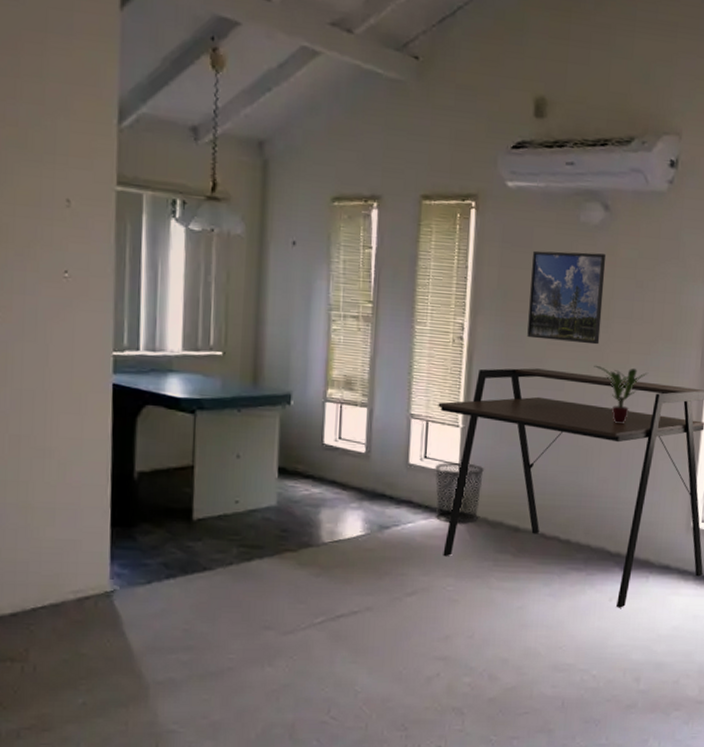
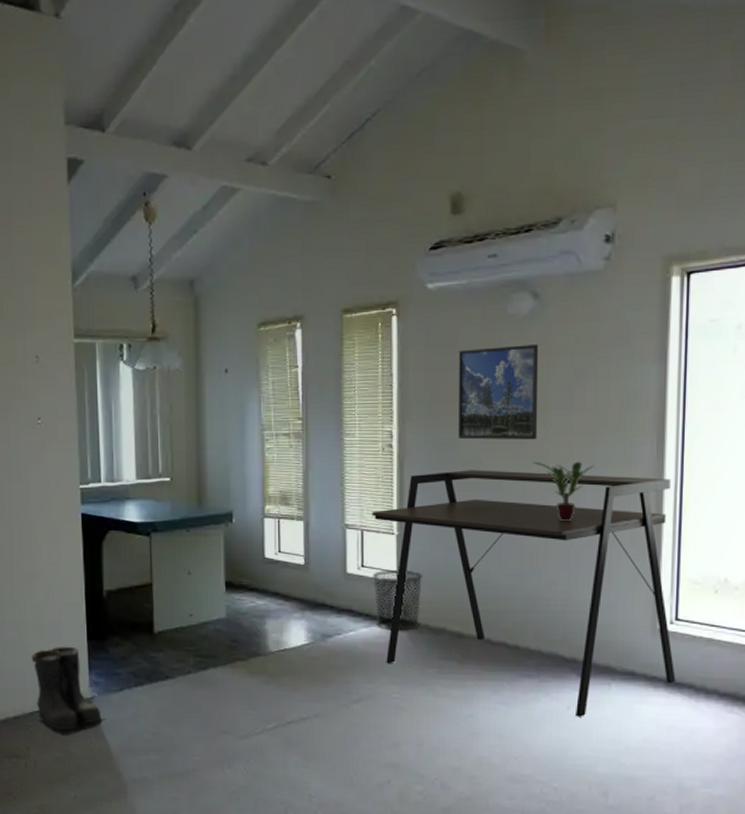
boots: none [37,533,127,634] -> present [31,646,105,735]

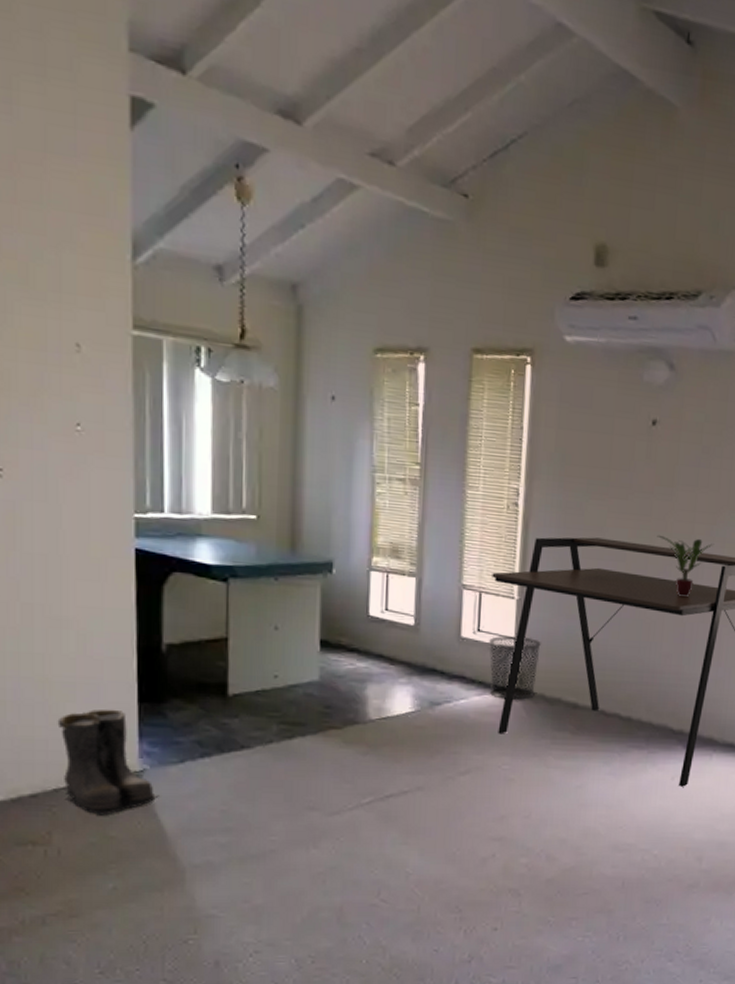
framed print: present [458,345,539,440] -> none [587,411,671,514]

